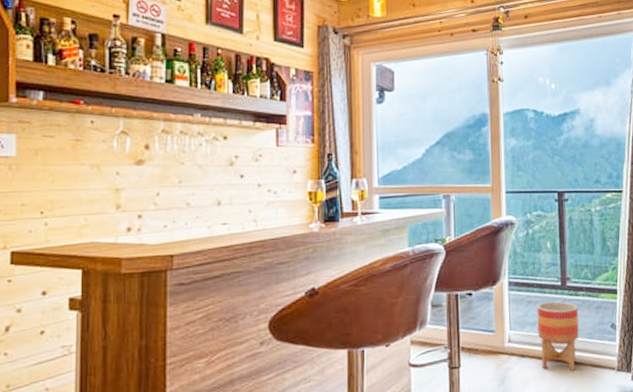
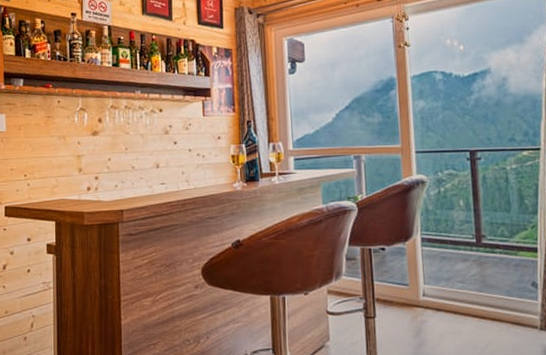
planter: present [537,301,579,371] -> none [451,258,497,327]

